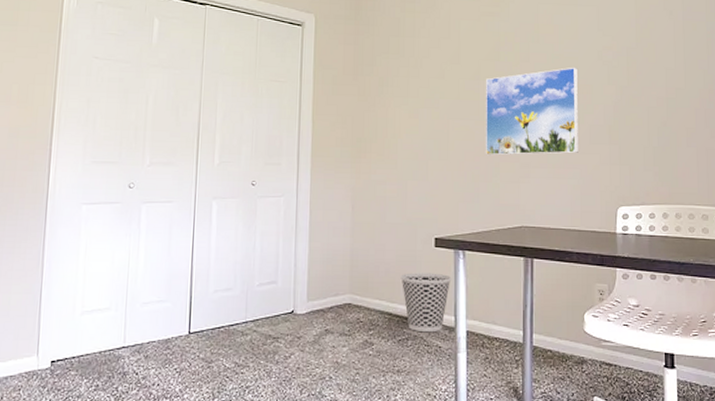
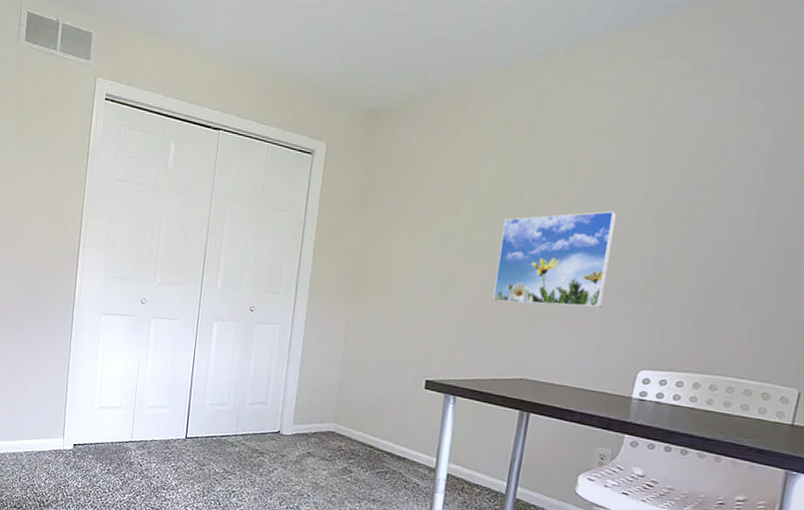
wastebasket: present [400,272,452,333] -> none [386,410,439,470]

